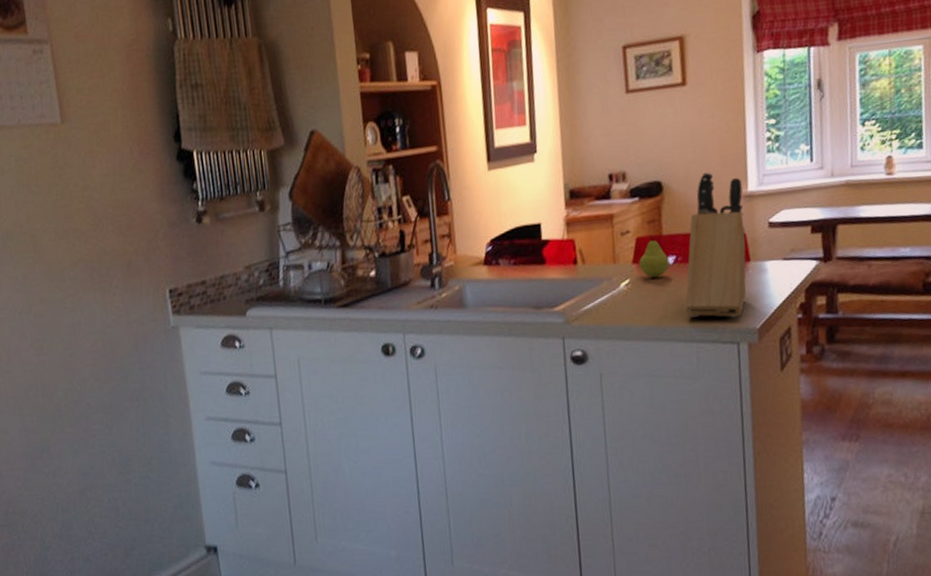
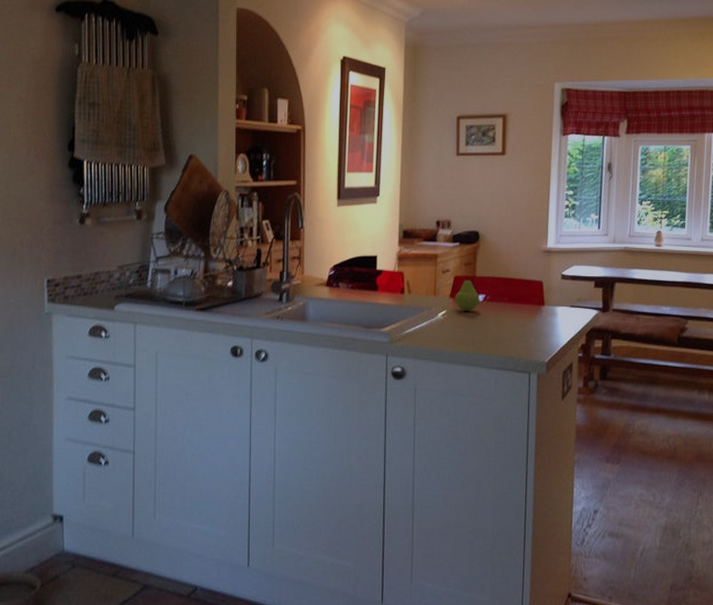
knife block: present [685,172,747,318] -> none [489,228,543,351]

